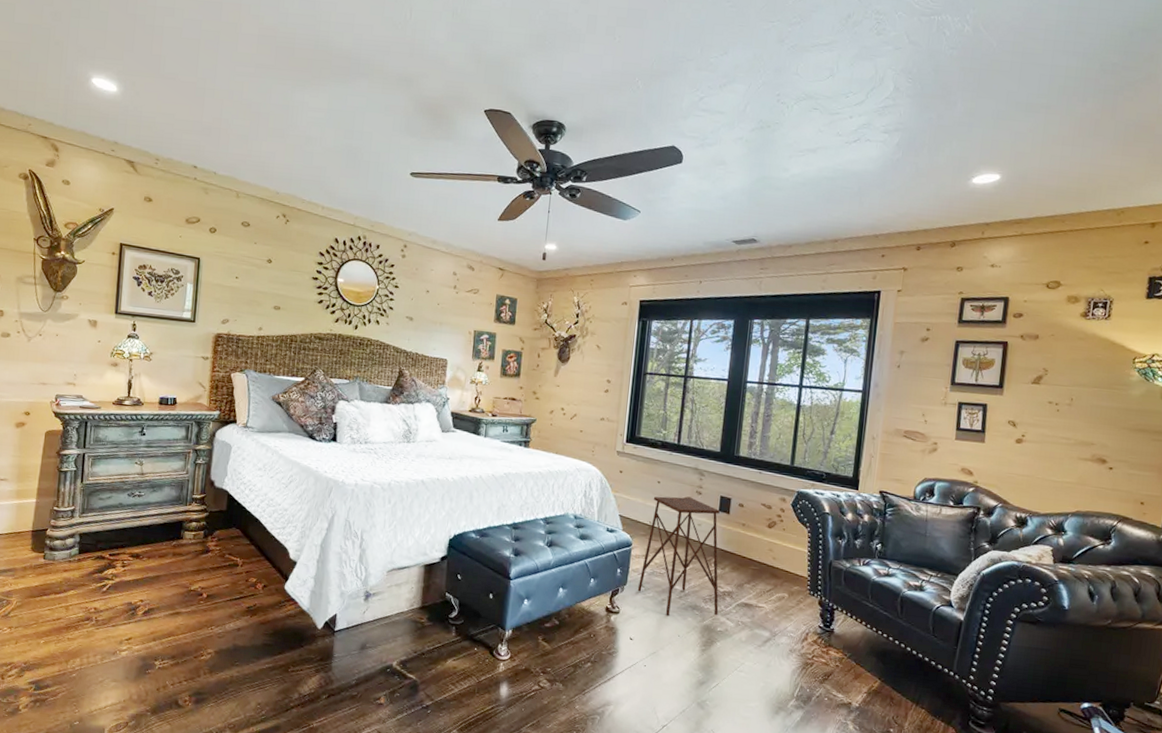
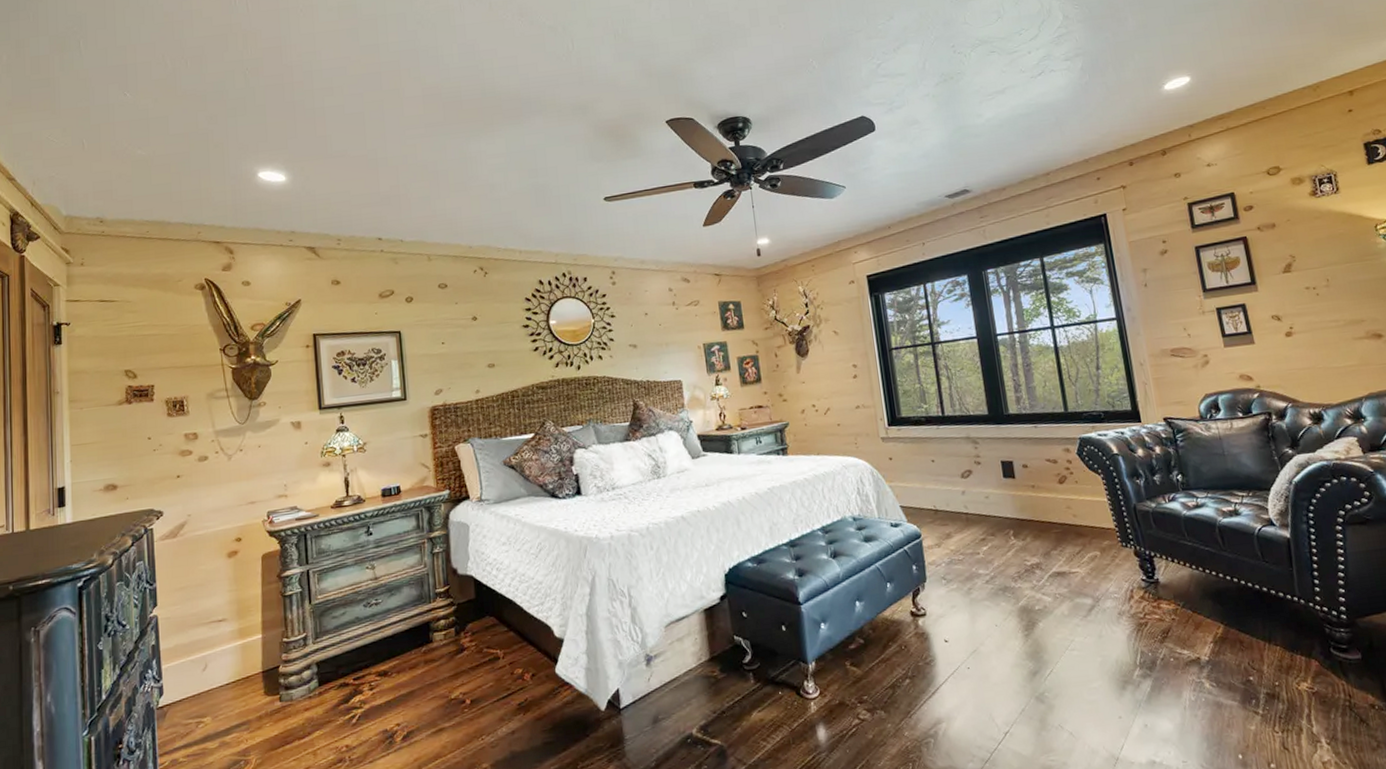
side table: present [637,496,720,617] -> none [931,470,1032,607]

